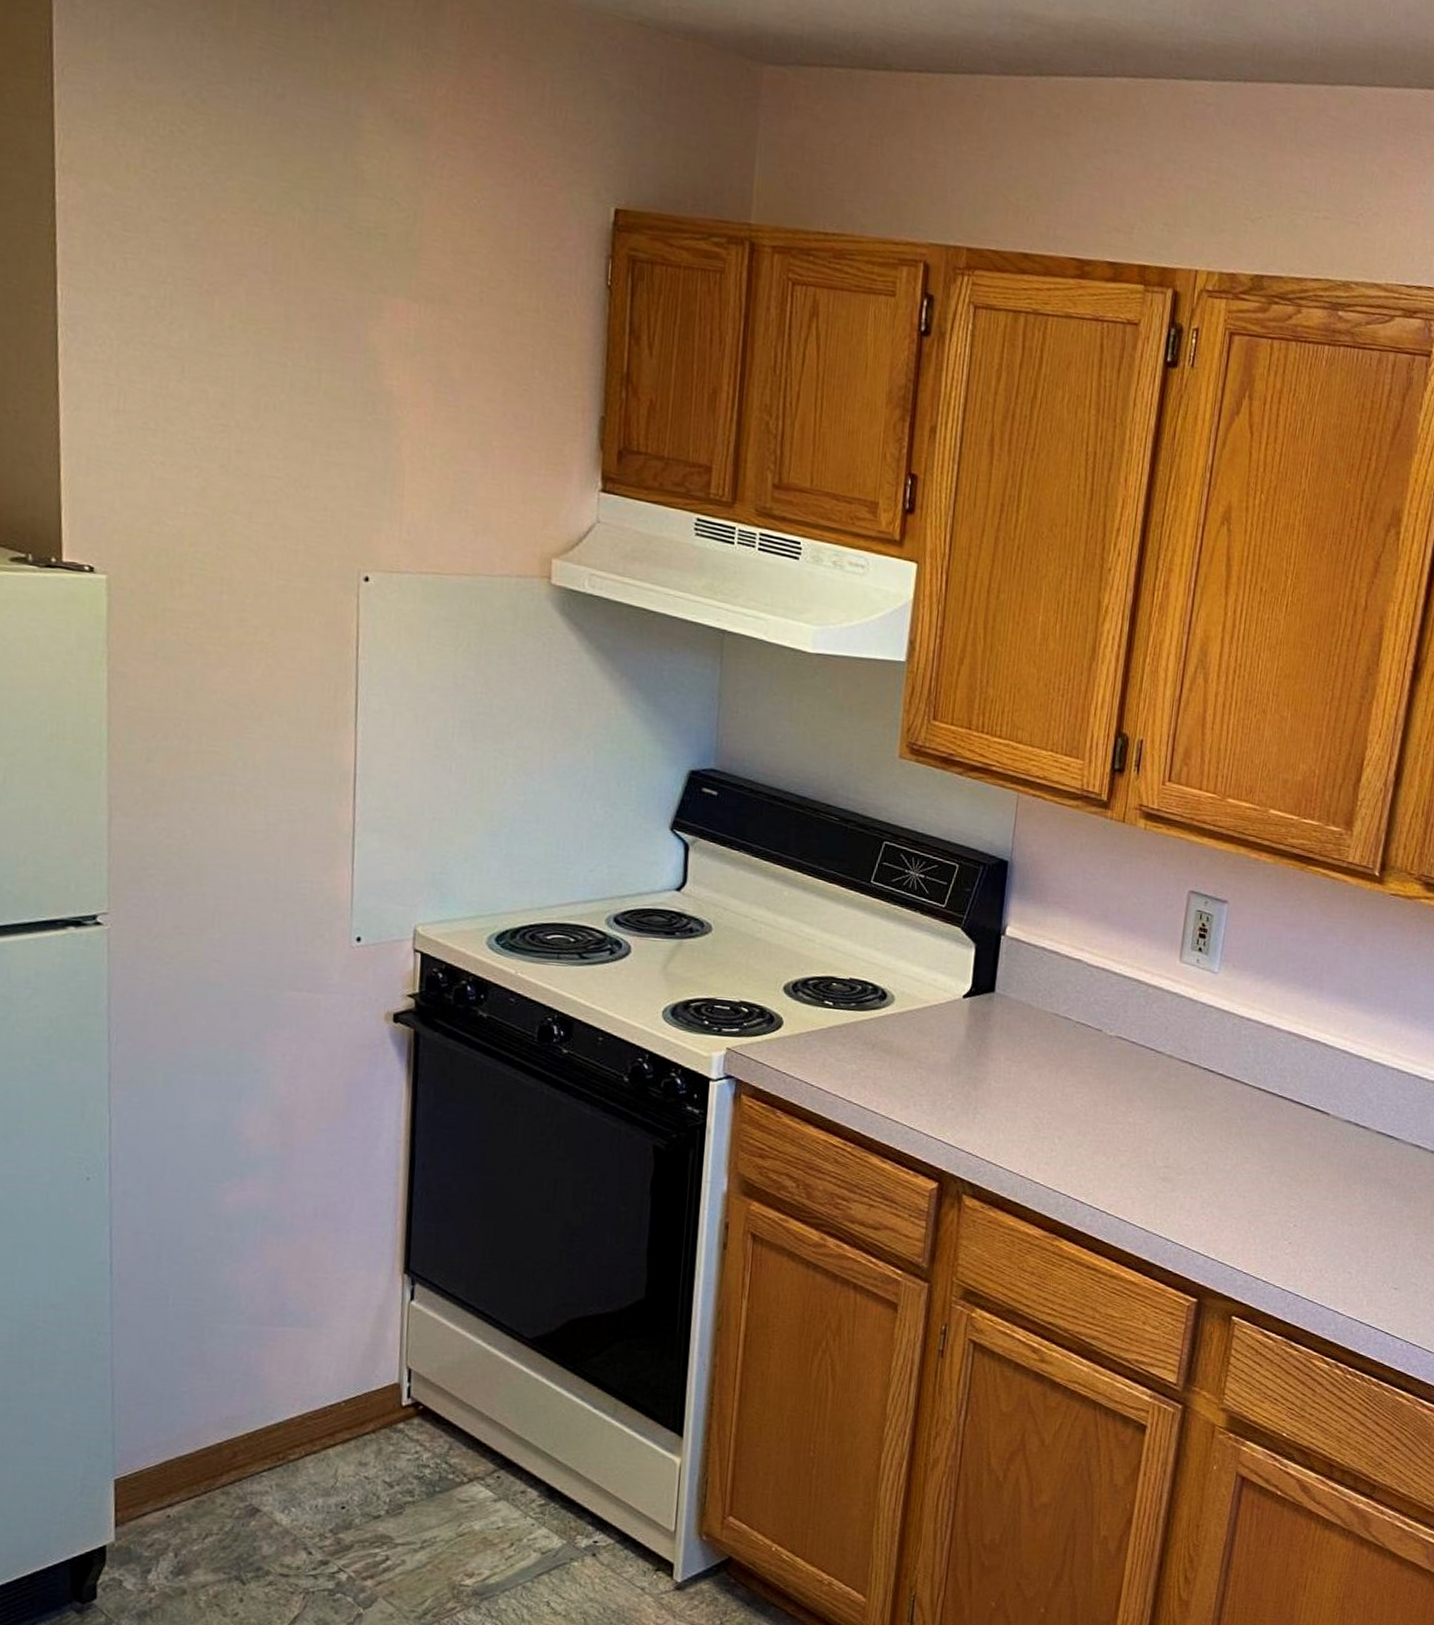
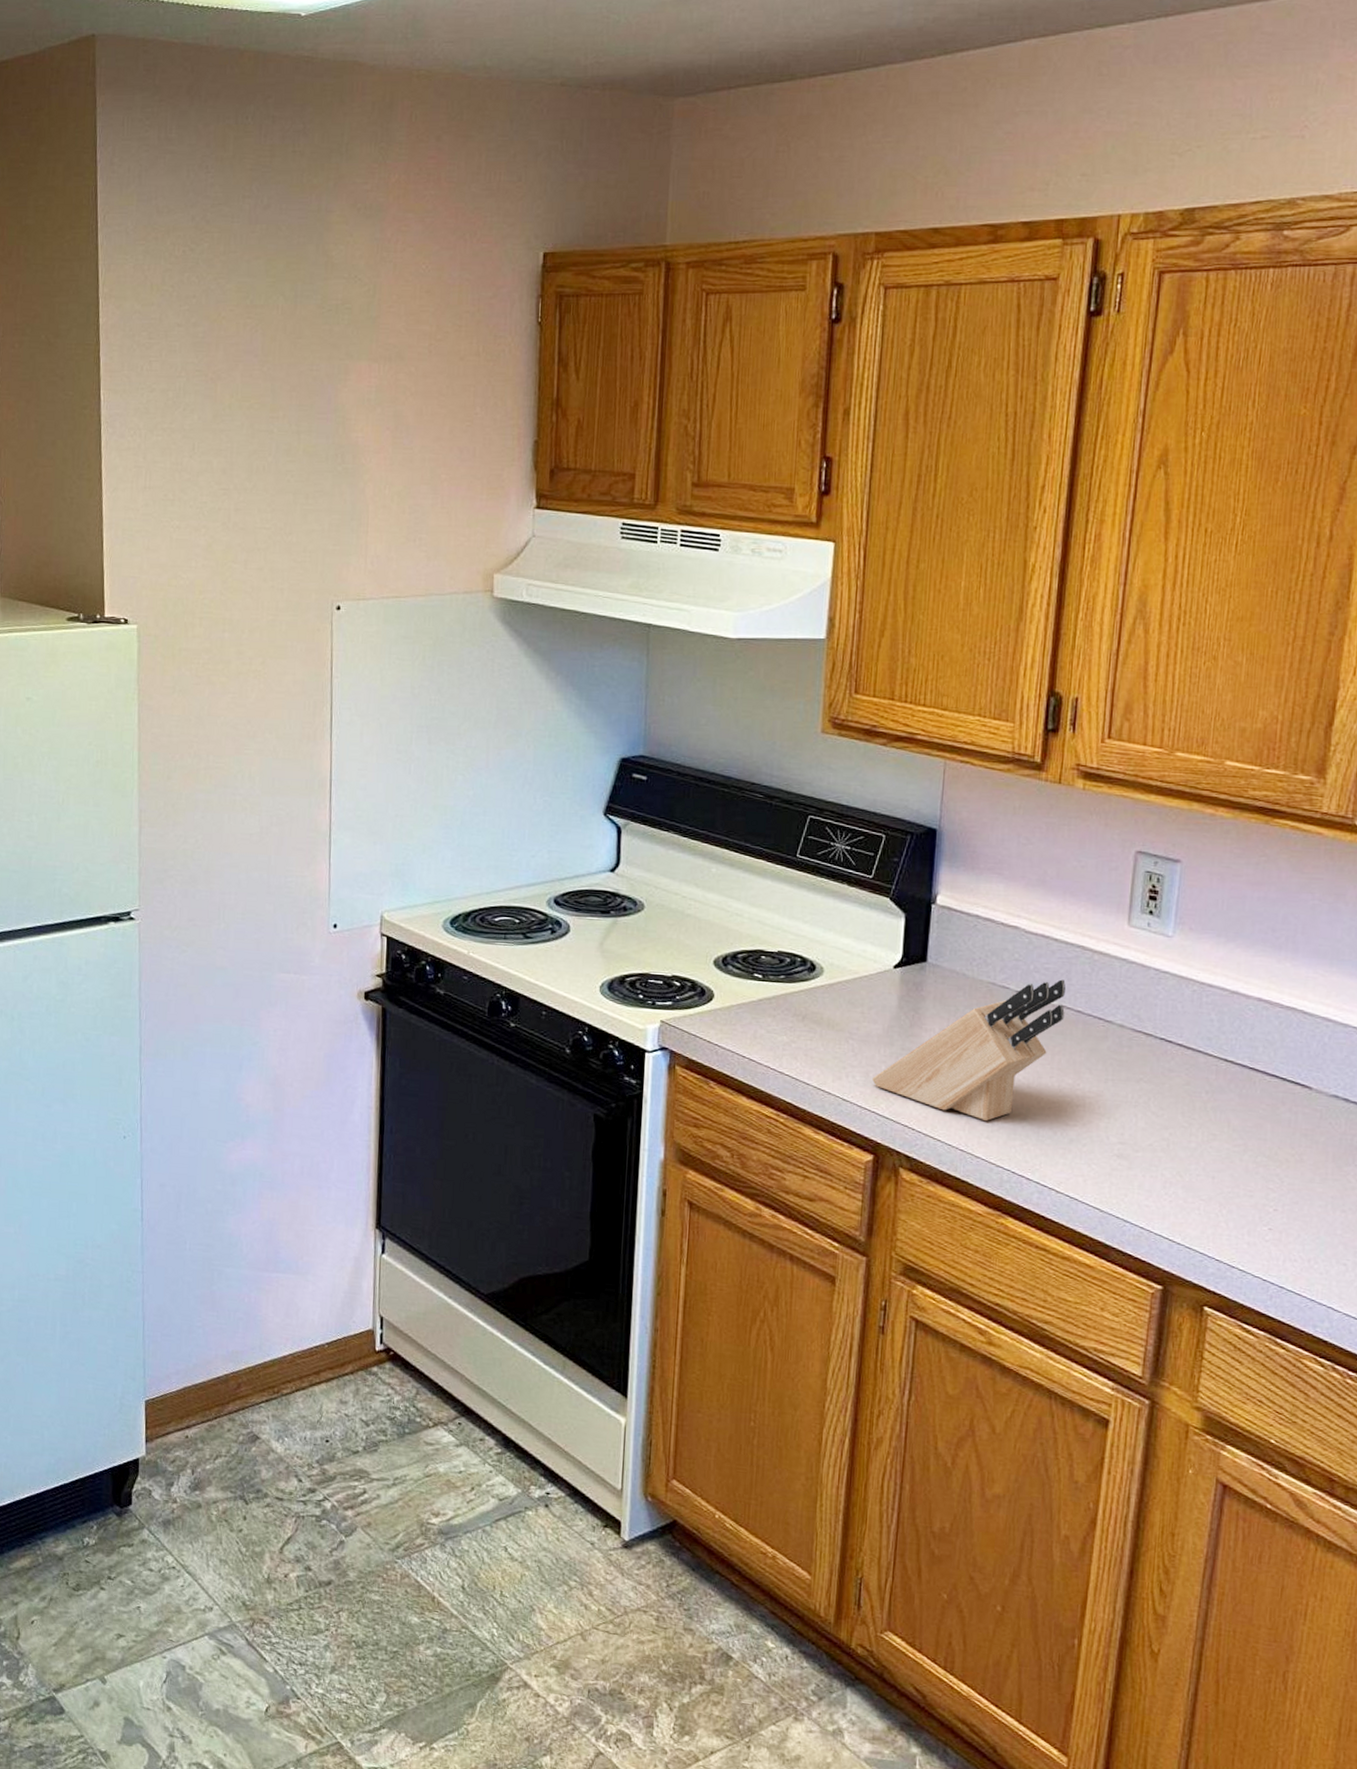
knife block: none [939,1011,1122,1148] -> present [872,979,1066,1122]

